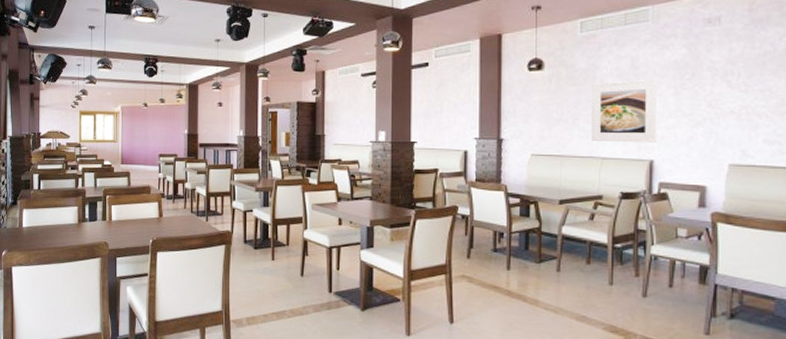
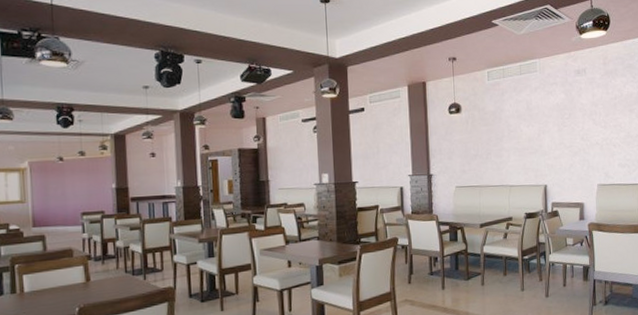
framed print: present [591,80,657,143] -> none [499,119,548,173]

